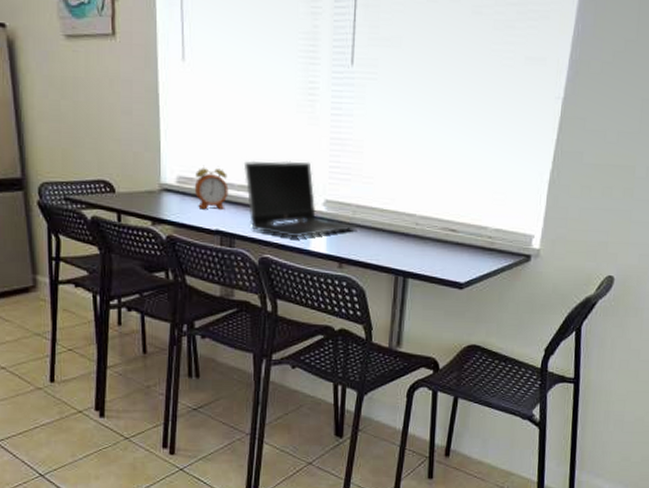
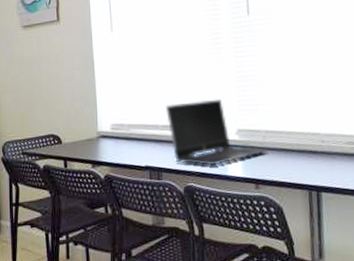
alarm clock: present [194,165,229,210] -> none [125,112,154,150]

